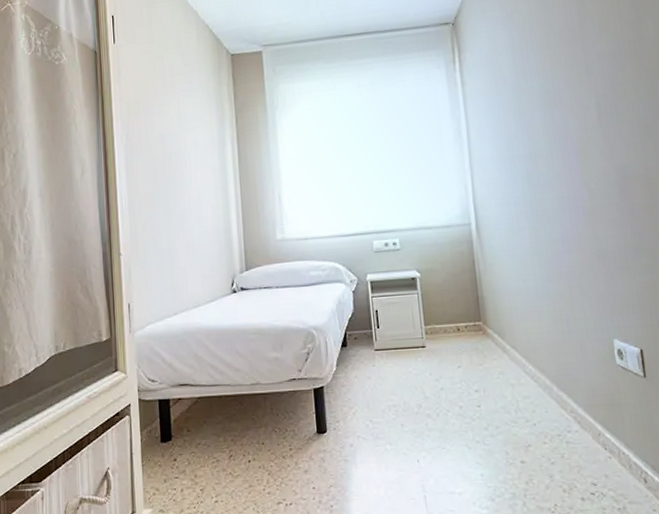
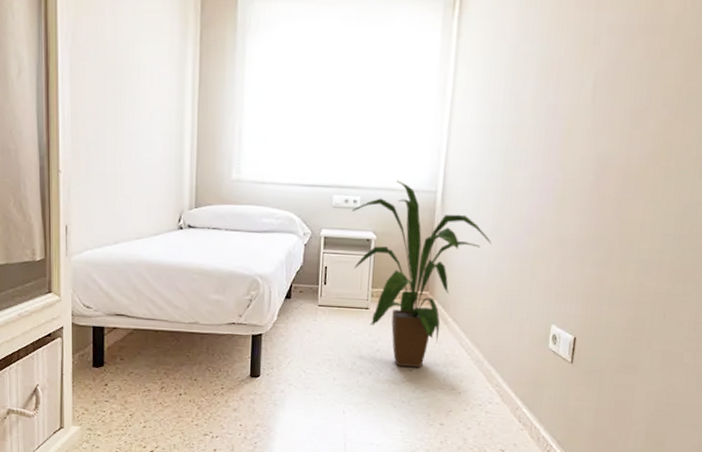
house plant: none [392,218,534,403] -> present [351,180,492,367]

